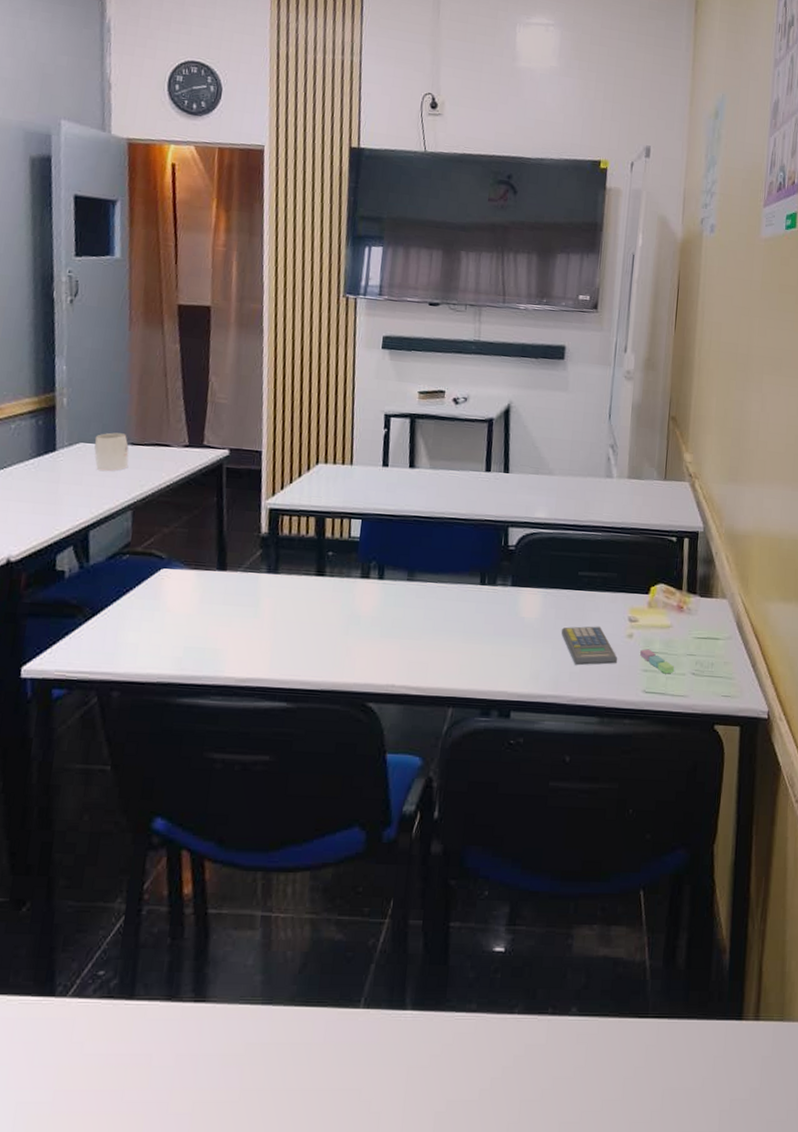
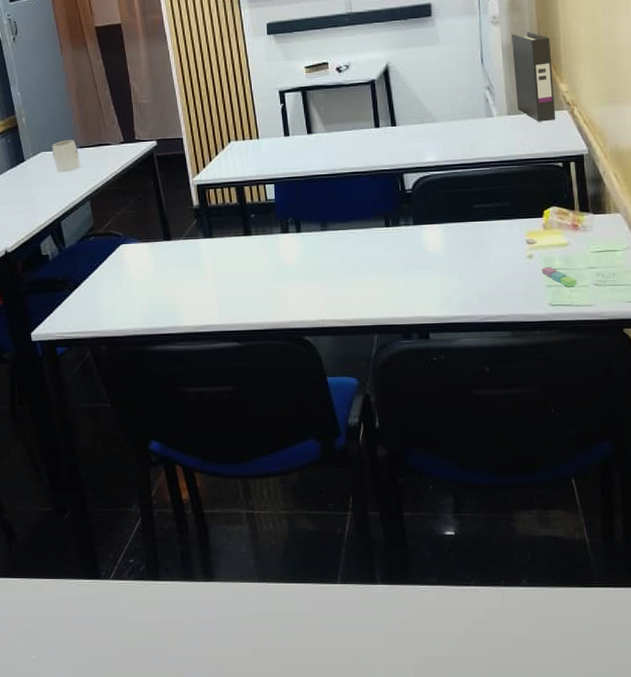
calculator: present [561,626,618,666] -> none [464,251,522,288]
binder: none [639,392,681,491] -> present [511,31,556,122]

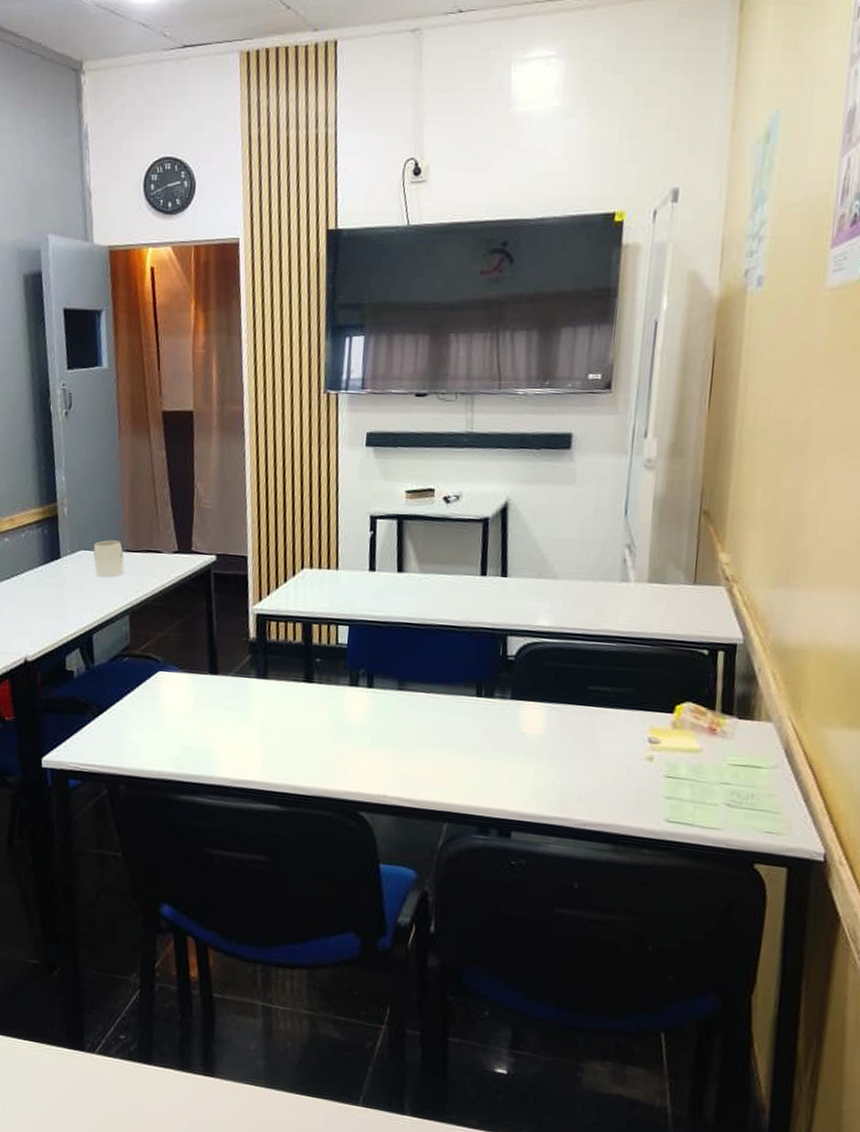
binder: present [511,31,556,122] -> none [662,483,716,597]
sticky notes: present [542,266,578,287] -> none [662,774,705,803]

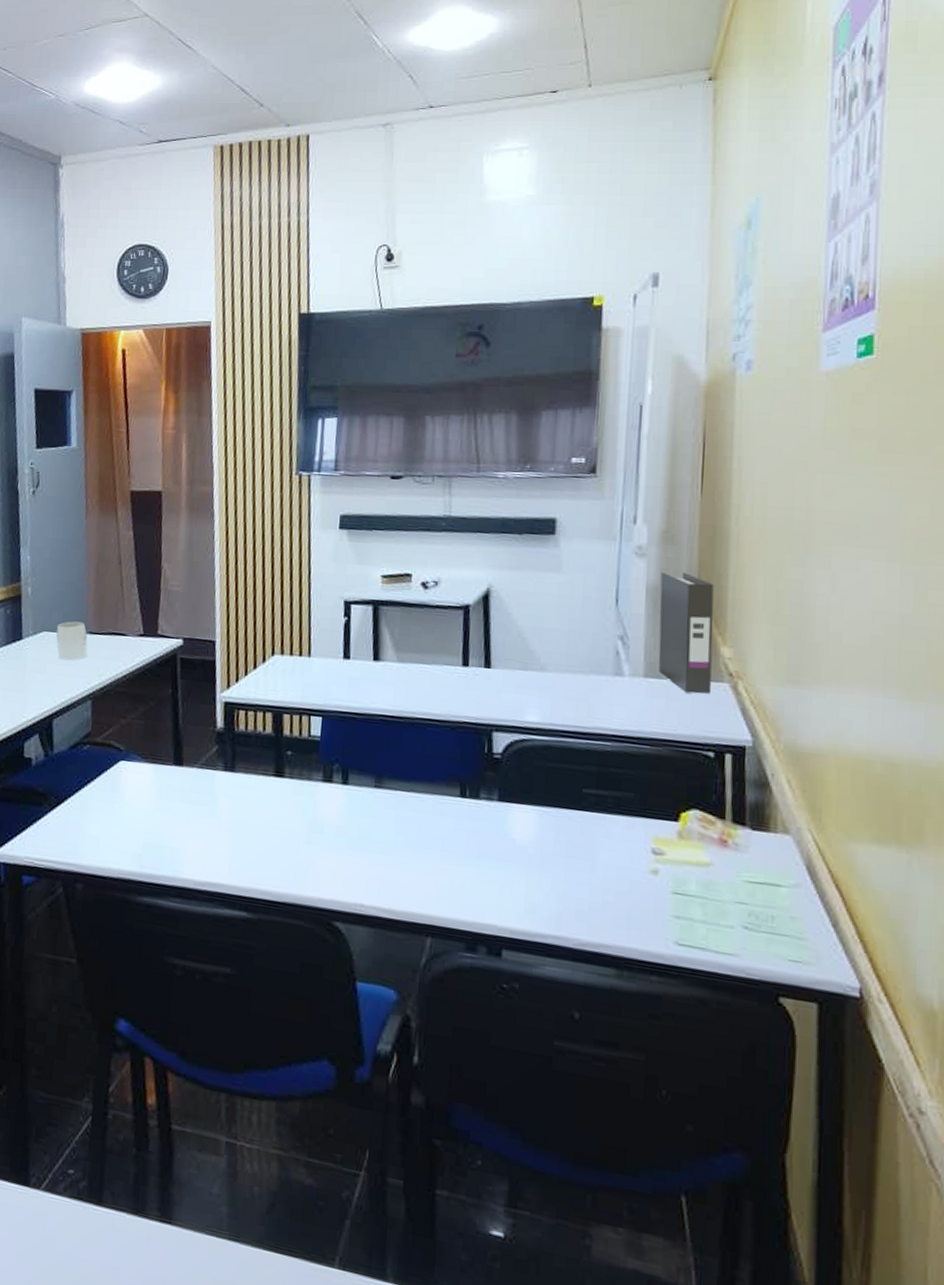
binder: none [662,483,716,597] -> present [658,571,714,694]

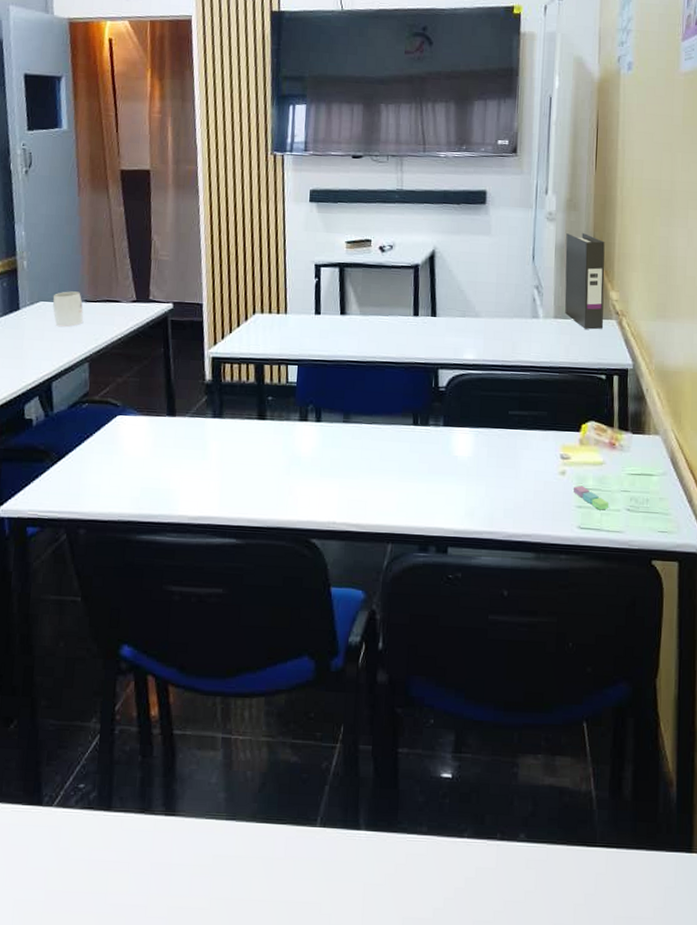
sticky notes: none [669,890,719,925] -> present [574,485,609,510]

